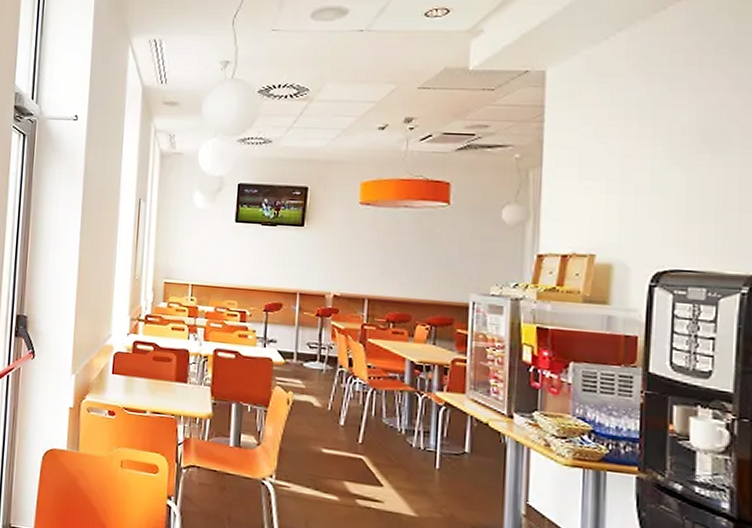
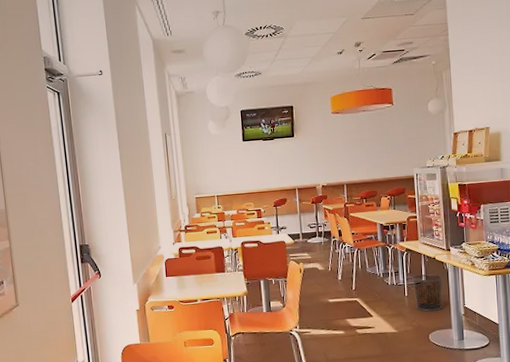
waste bin: none [449,442,498,501] -> present [412,274,443,312]

